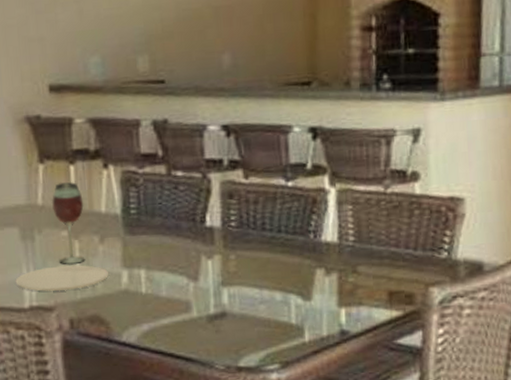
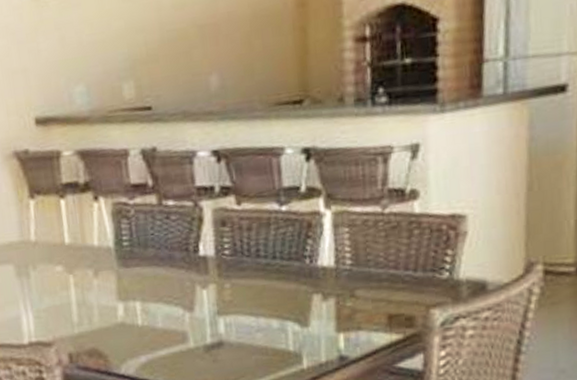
plate: present [15,265,109,291] -> none [13,299,105,327]
wineglass: present [51,182,84,264] -> none [44,216,80,300]

